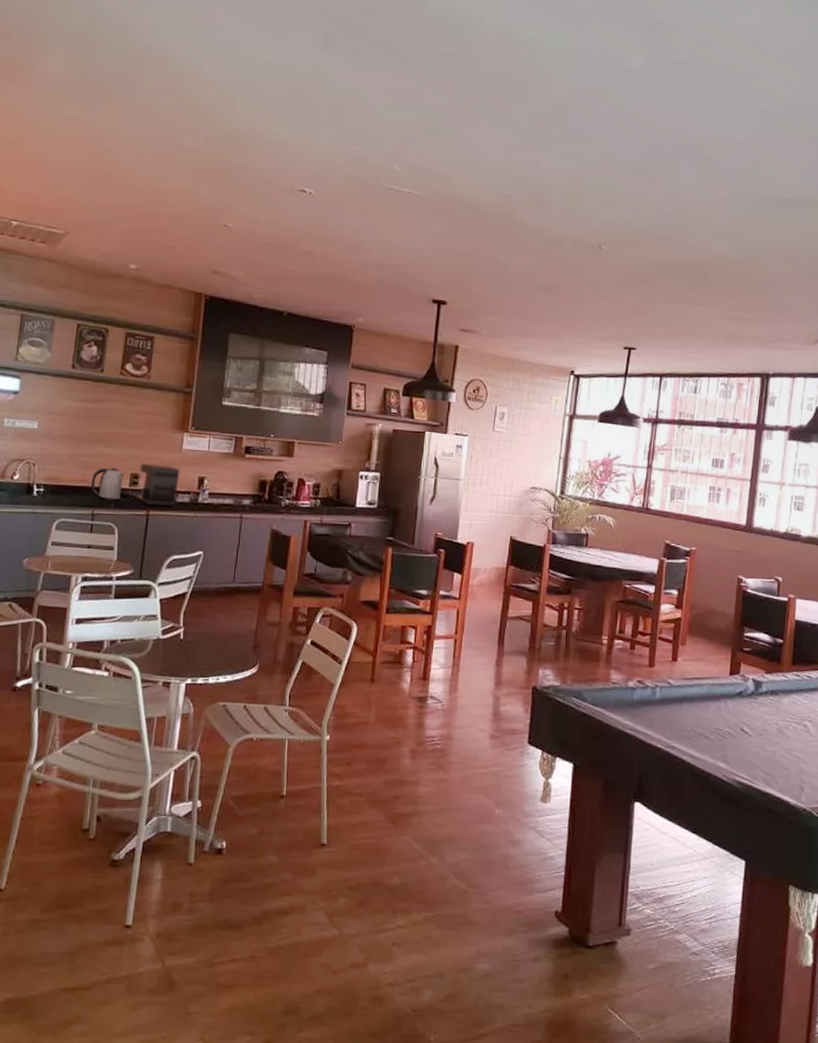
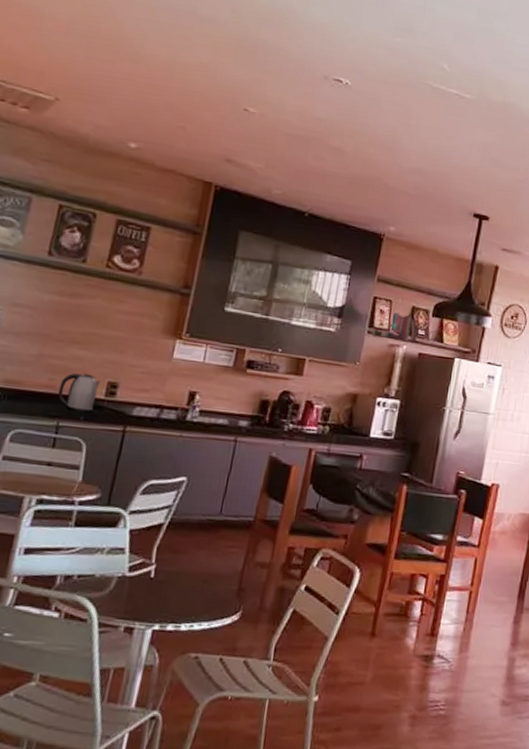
coffee maker: present [134,463,180,507] -> none [109,371,168,424]
books: none [350,395,390,421] -> present [371,312,416,343]

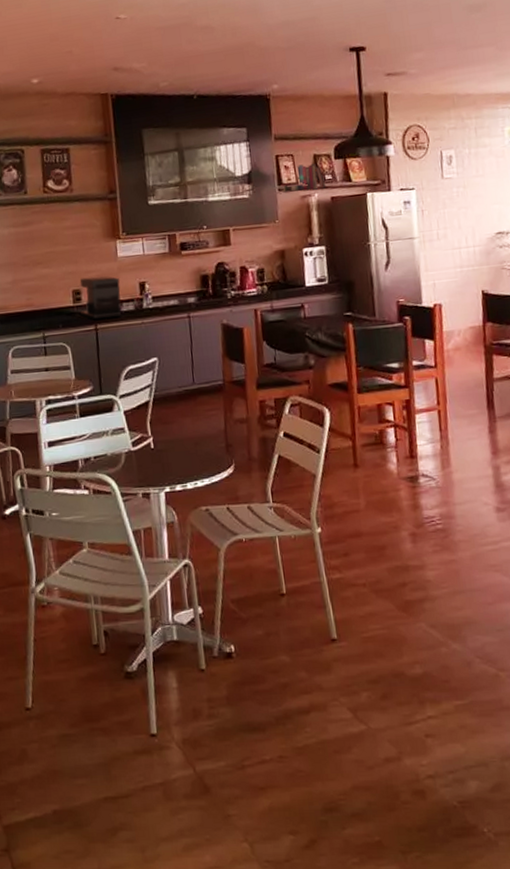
kettle: present [58,373,101,414] -> none [36,287,67,322]
coffee maker: none [109,371,168,424] -> present [79,276,121,320]

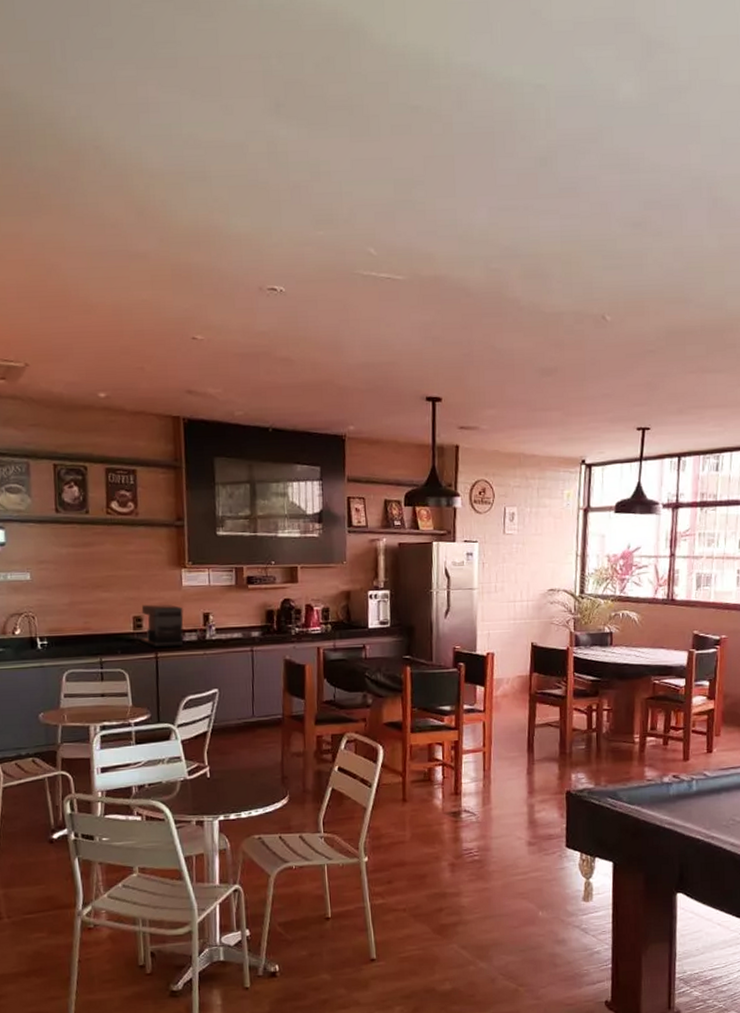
books: present [282,164,325,193] -> none [352,508,394,535]

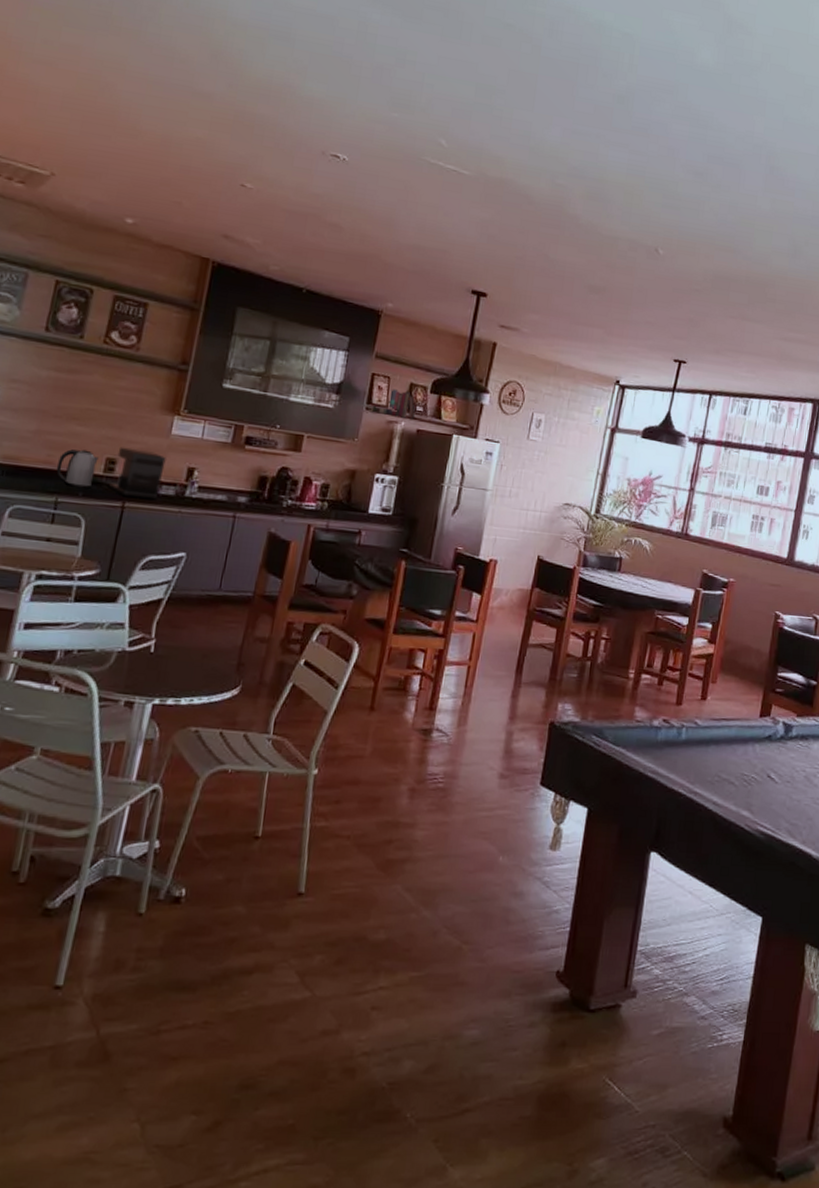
kettle: none [94,612,127,648] -> present [56,449,99,490]
books: none [352,508,394,535] -> present [370,389,415,419]

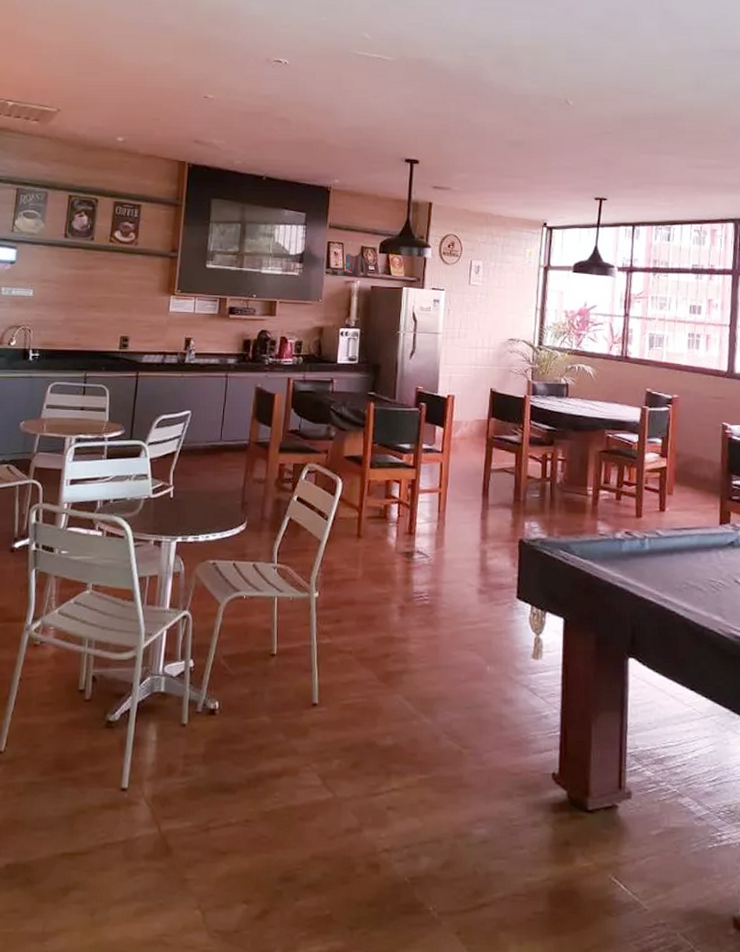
kettle: present [56,449,99,490] -> none [83,331,115,364]
coffee maker: present [107,447,166,500] -> none [124,326,167,368]

